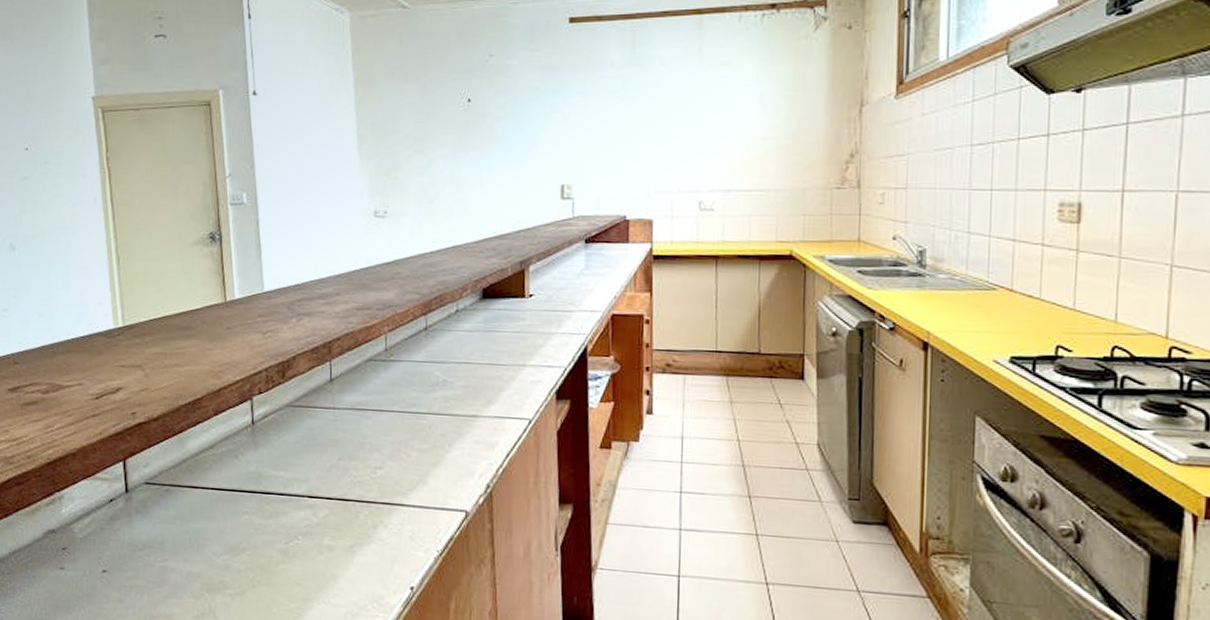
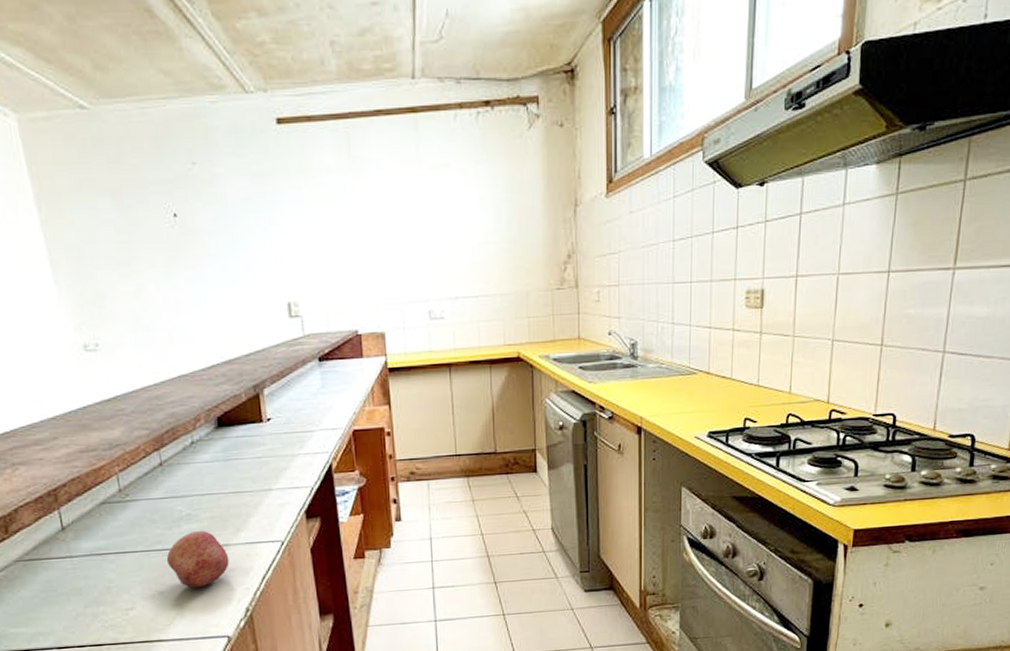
fruit: none [418,397,477,456] -> present [166,530,229,588]

